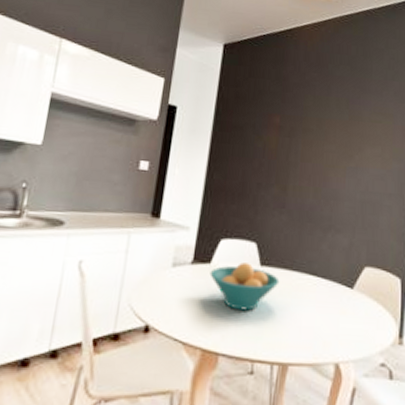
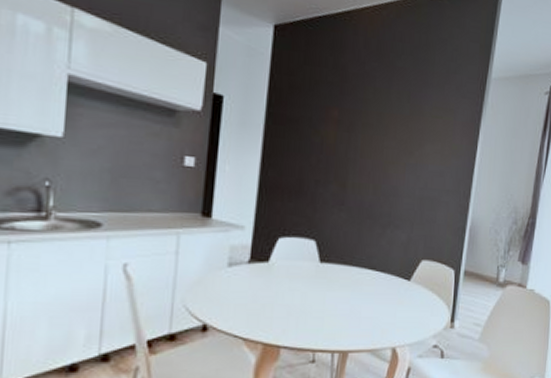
fruit bowl: present [210,262,280,311] -> none [268,260,340,306]

